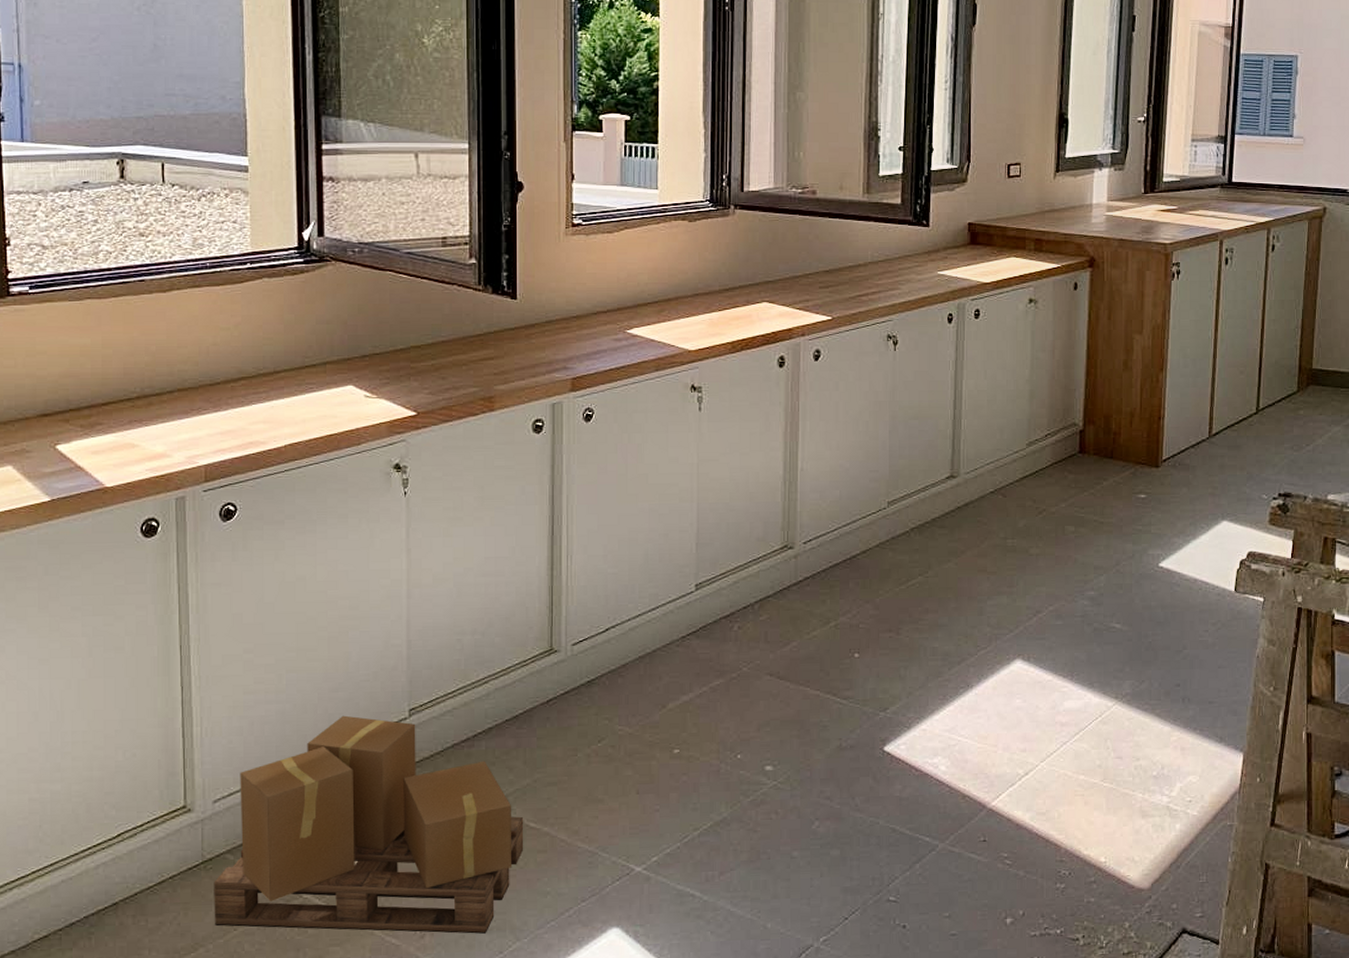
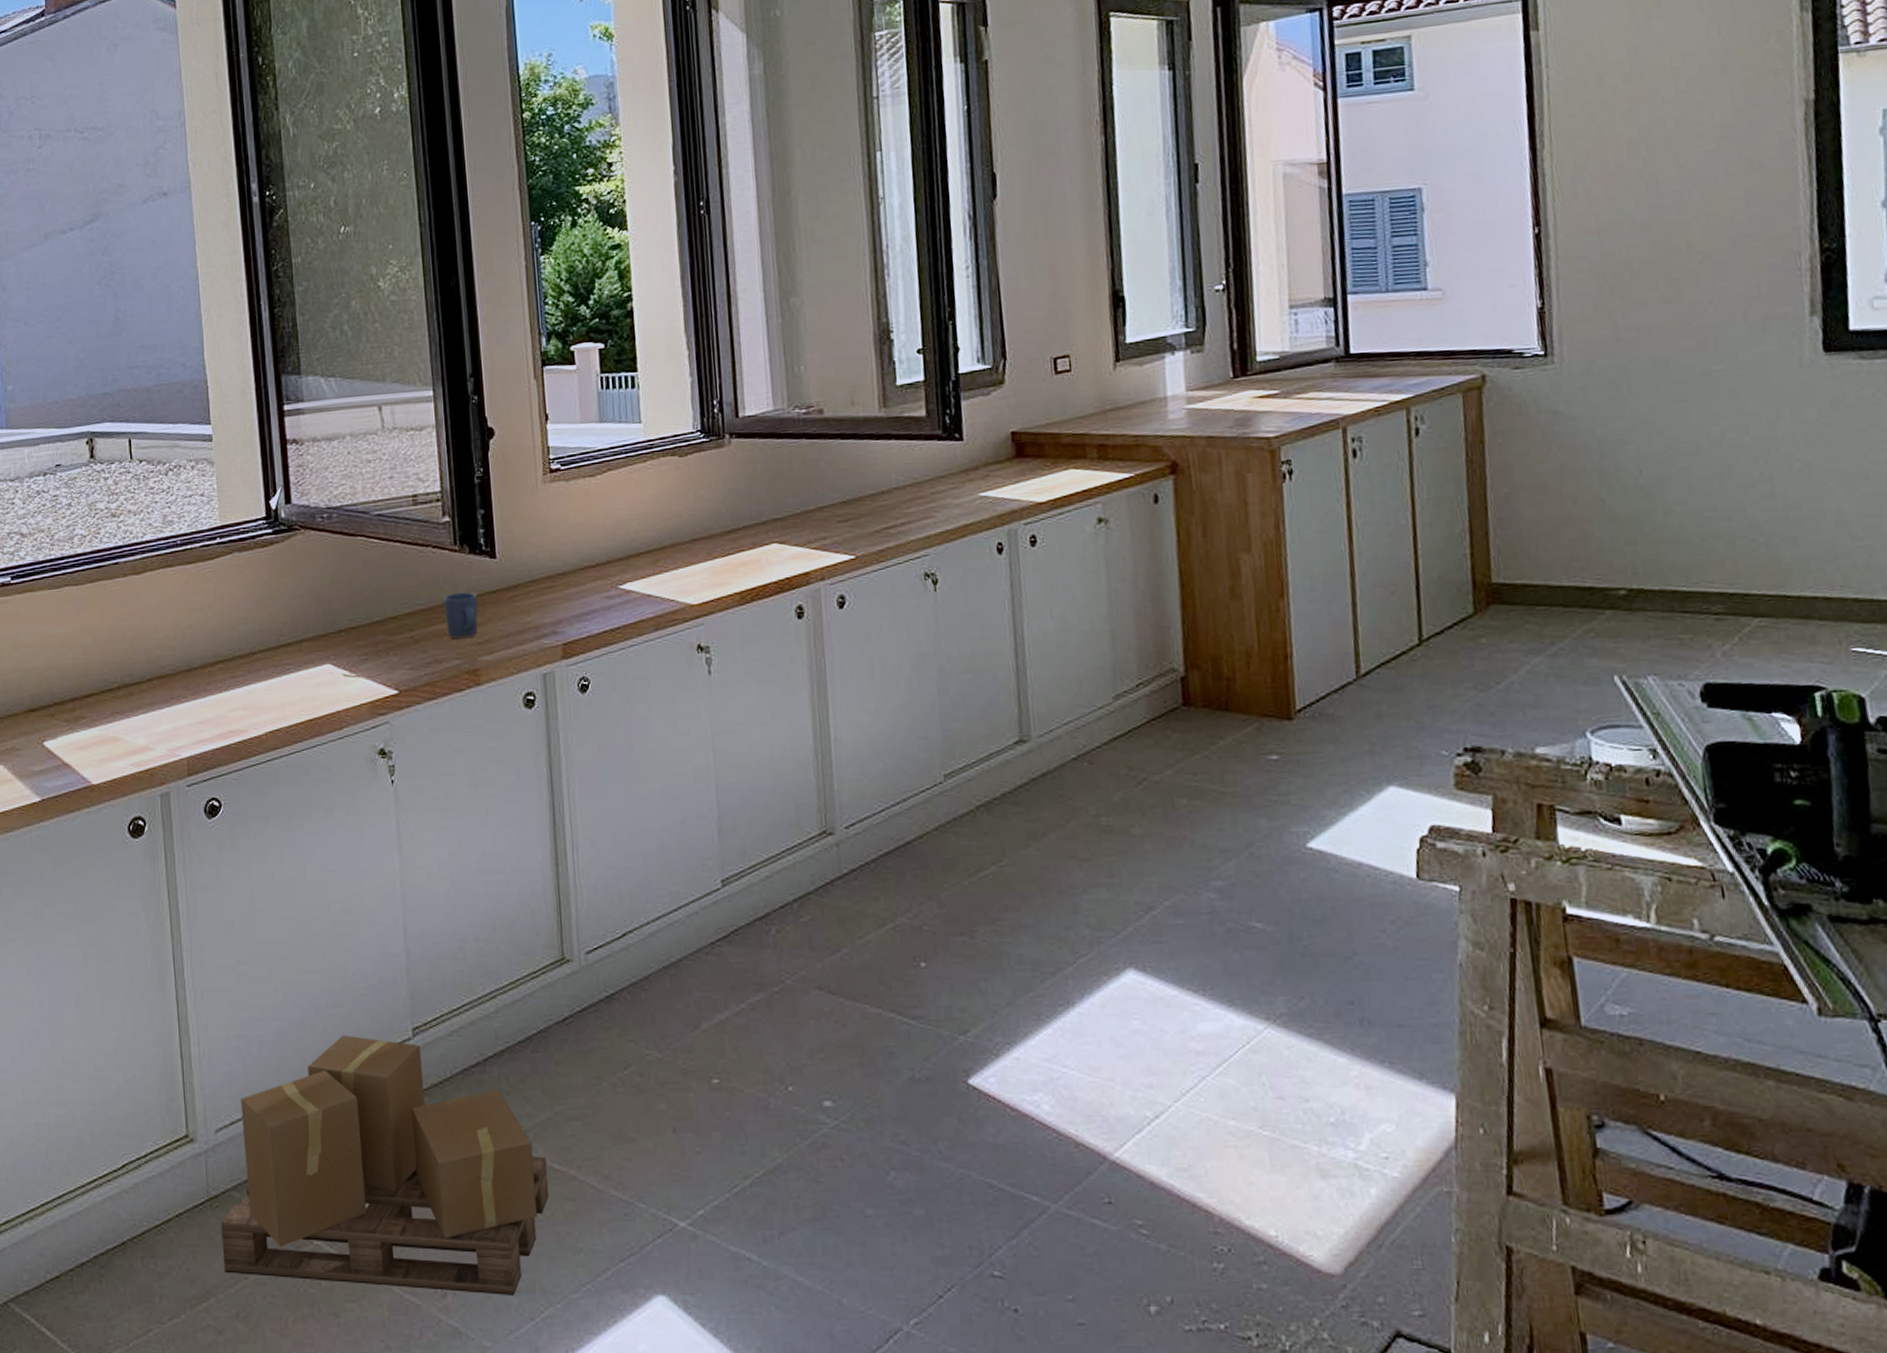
mug: none [465,327,496,369] -> present [443,592,478,639]

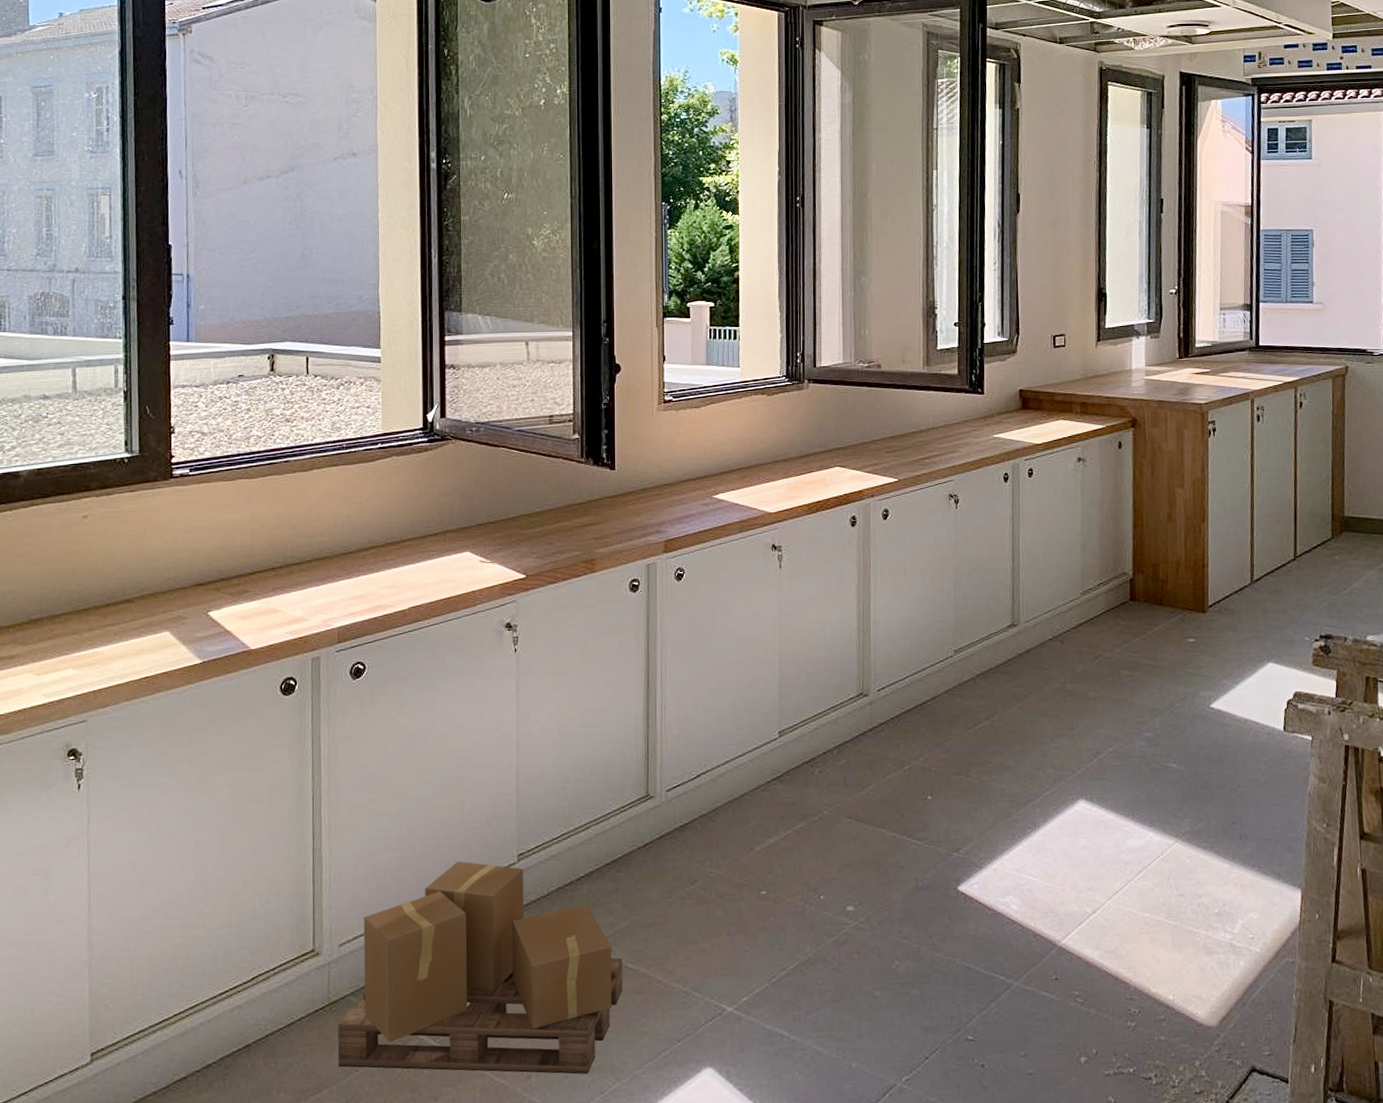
mug: present [443,592,478,639] -> none [569,496,597,535]

